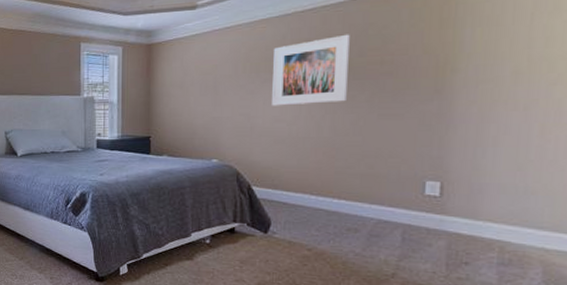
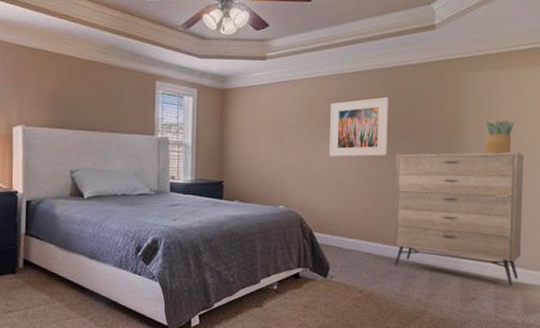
dresser: none [352,86,556,251] -> present [393,151,524,286]
potted plant: none [492,46,544,91] -> present [485,119,516,154]

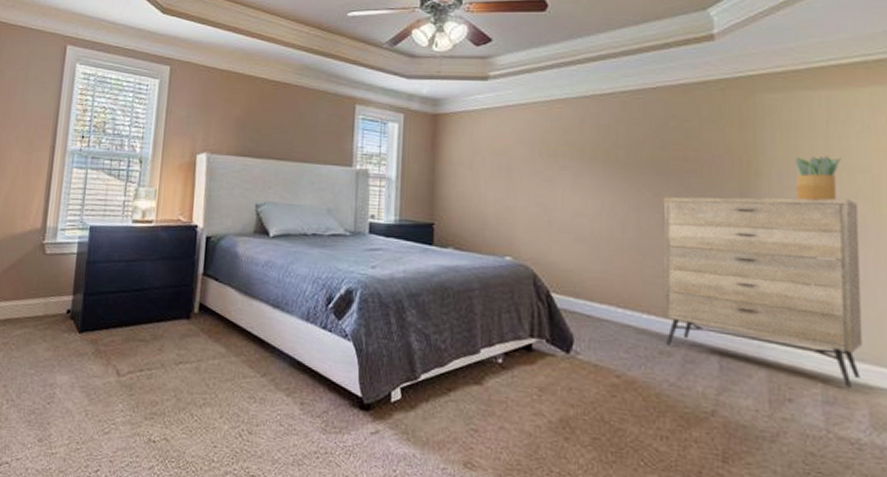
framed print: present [329,97,388,157] -> none [571,124,651,199]

